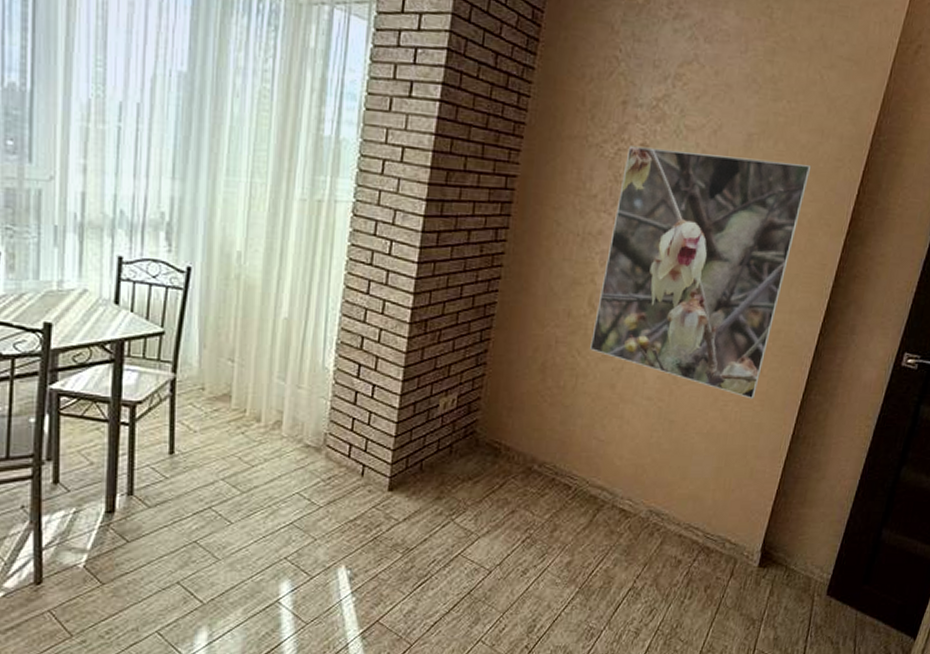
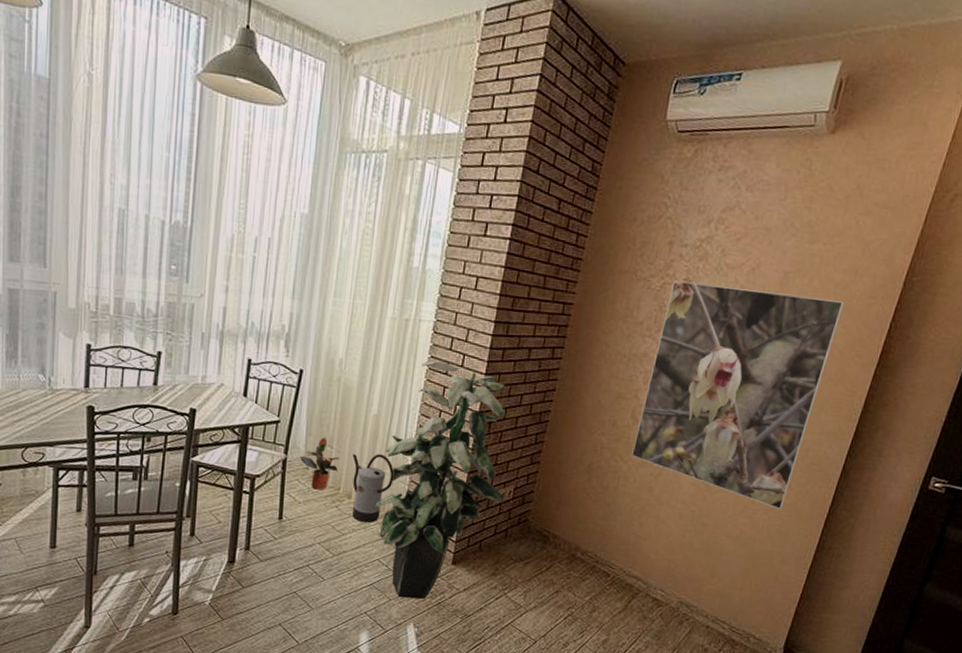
potted plant: none [192,348,244,414] -> present [299,436,340,490]
watering can: none [260,365,313,450] -> present [352,454,394,523]
indoor plant: none [291,248,447,536] -> present [375,360,507,599]

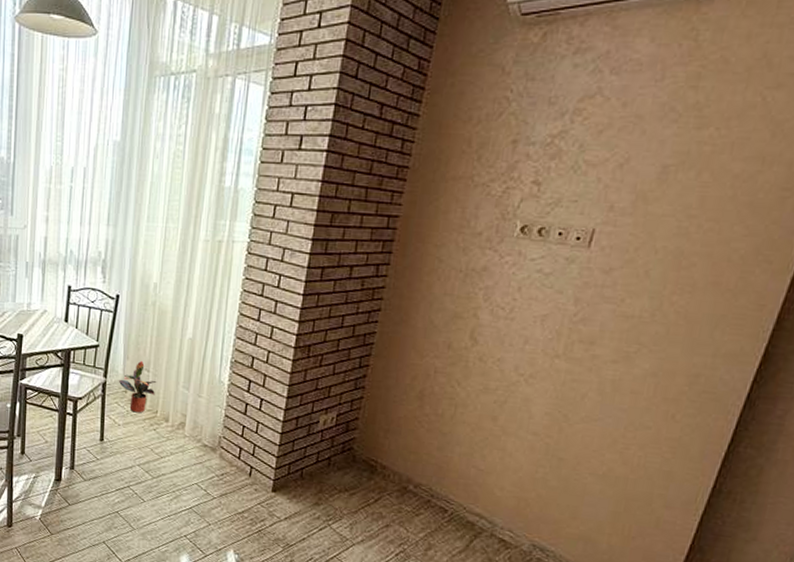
watering can: present [352,454,394,523] -> none [169,377,210,447]
indoor plant: present [375,360,507,599] -> none [192,281,327,526]
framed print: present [631,280,845,510] -> none [471,183,747,446]

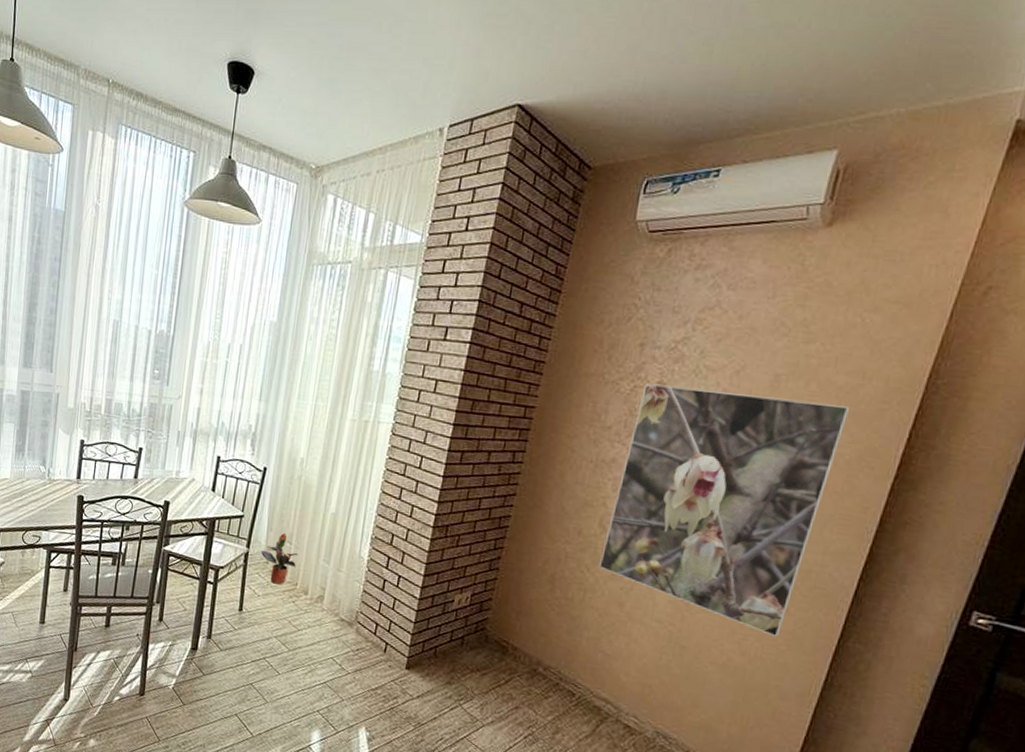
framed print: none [471,183,747,446] -> present [599,383,851,638]

